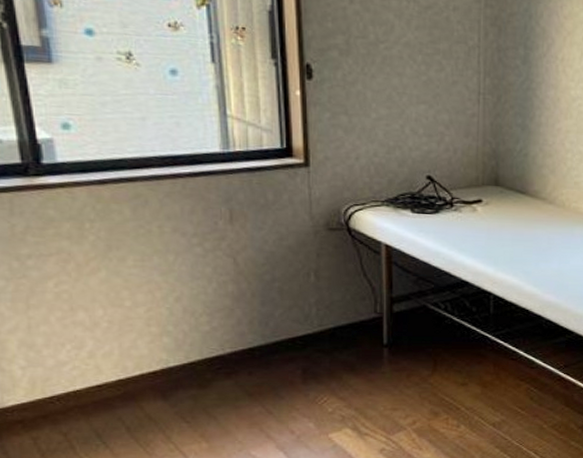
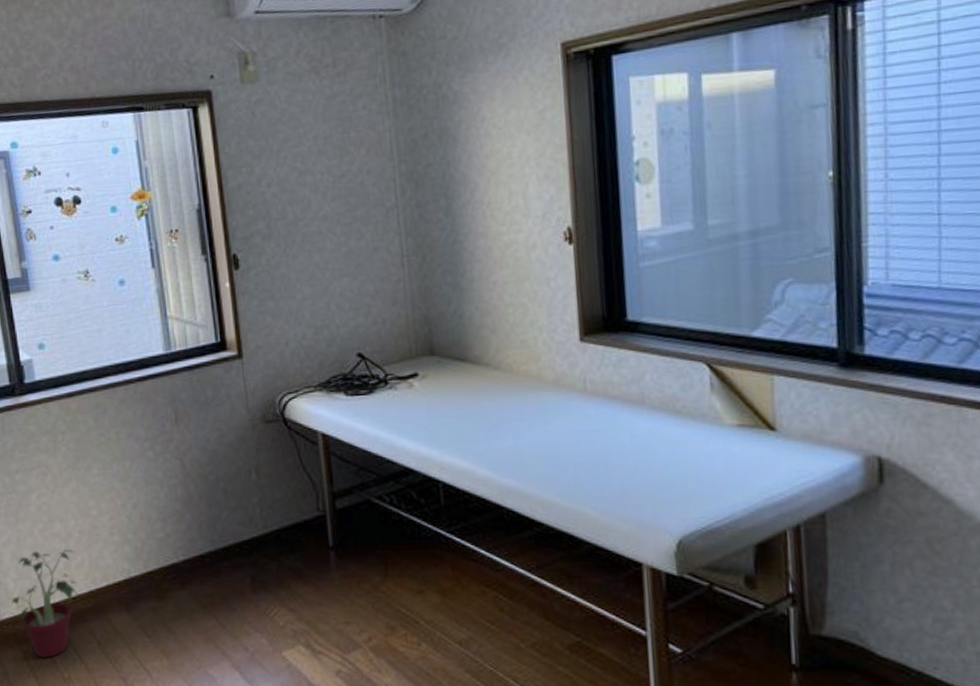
potted plant: none [18,335,104,445] -> present [11,546,78,659]

